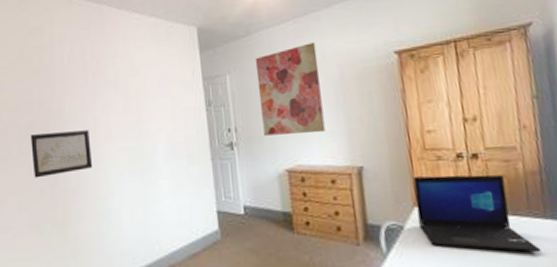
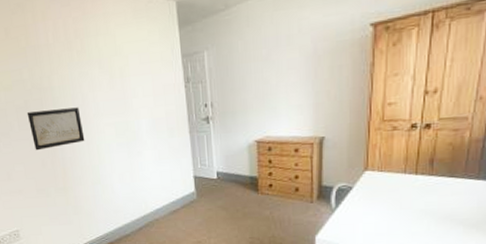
wall art: present [255,42,326,136] -> none [232,15,294,110]
laptop: present [413,174,542,253] -> none [365,142,467,207]

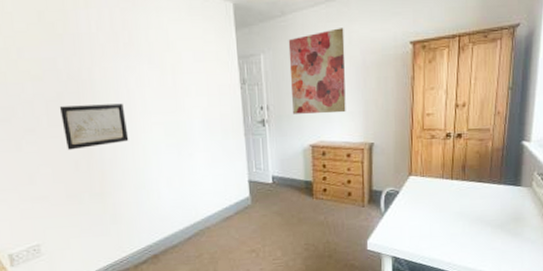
wall art: none [232,15,294,110] -> present [288,28,346,114]

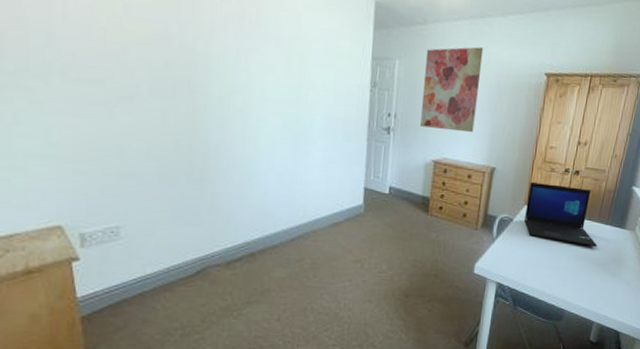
wall art: present [59,103,129,151] -> none [165,77,241,128]
laptop: none [410,150,493,209] -> present [523,182,597,248]

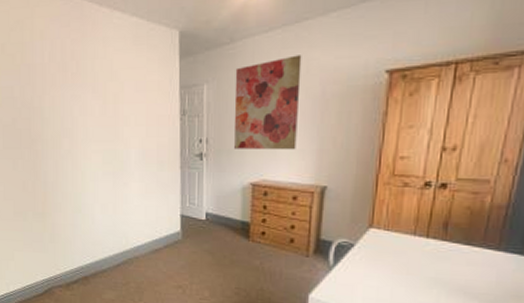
laptop: present [523,182,597,248] -> none [369,201,484,280]

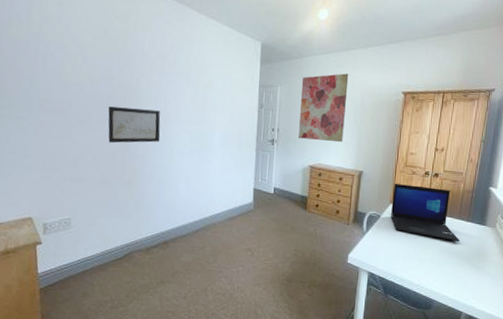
wall art: none [13,130,70,172] -> present [108,106,161,143]
laptop: none [369,201,484,280] -> present [390,184,460,242]

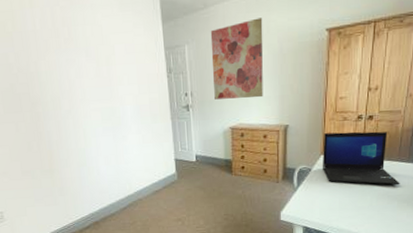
wall art: present [108,106,161,143] -> none [12,92,72,134]

